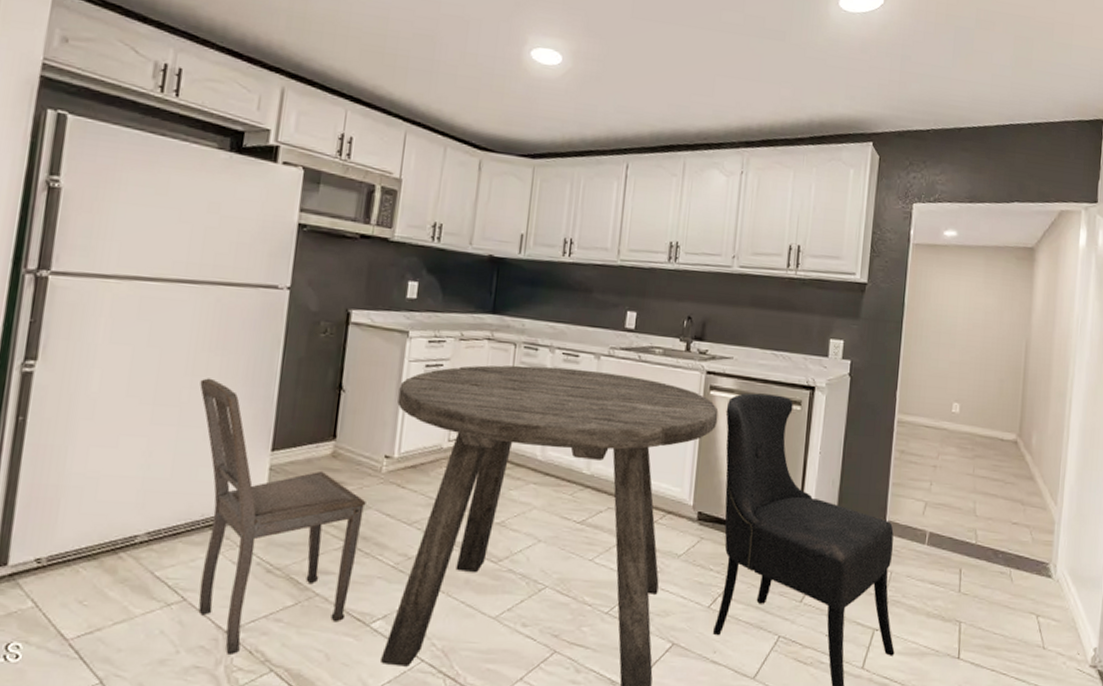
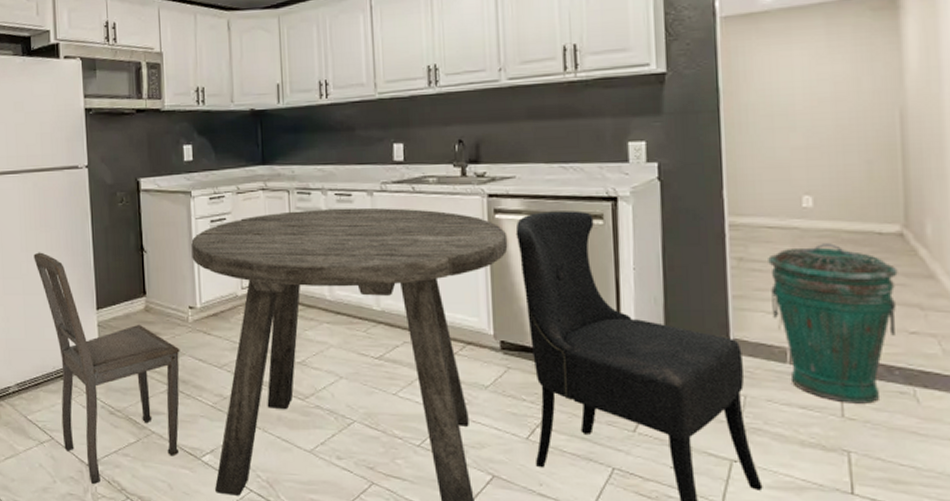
trash can: none [920,444,1010,581] -> present [768,243,898,404]

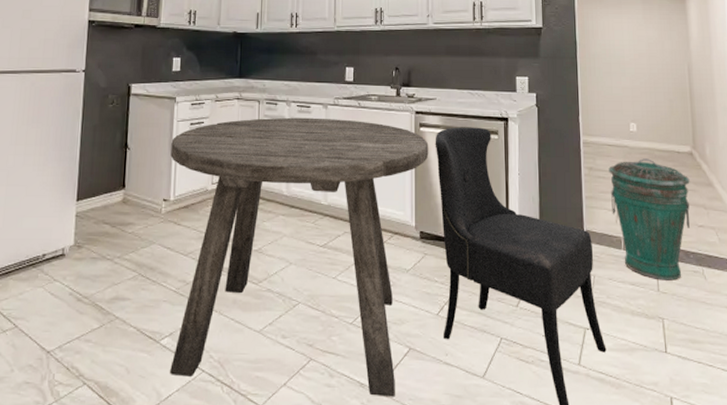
dining chair: present [33,252,180,484] -> none [21,146,151,371]

